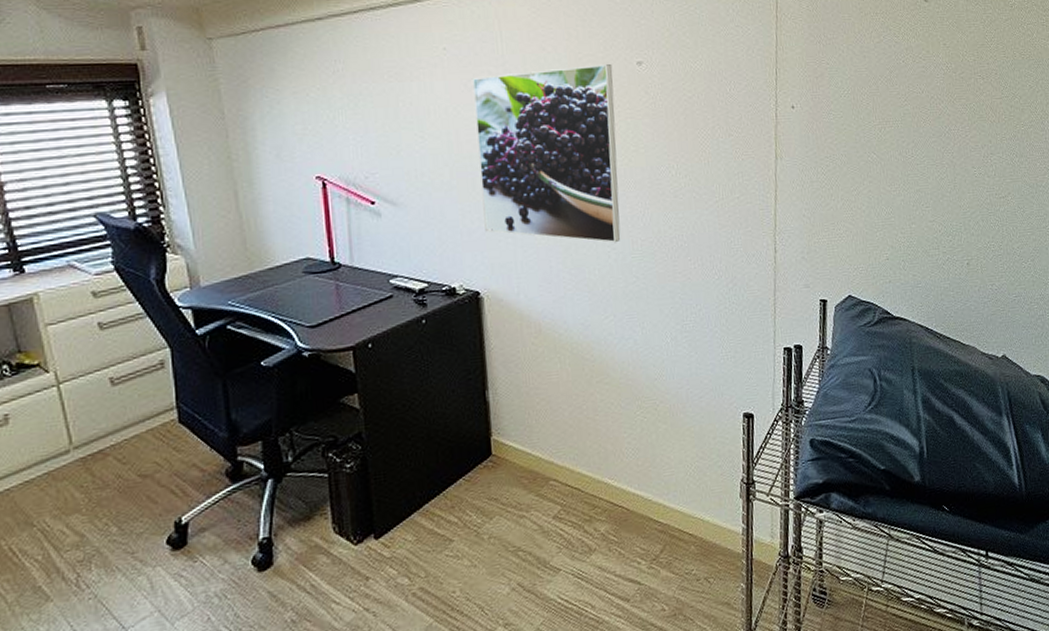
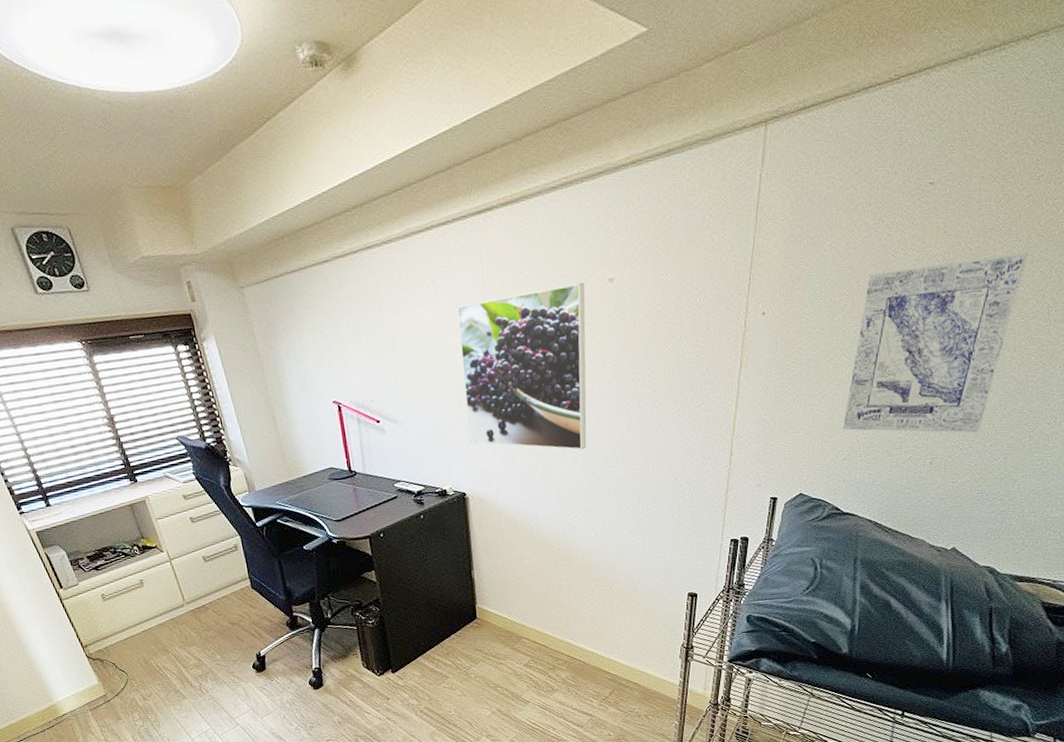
wall art: none [881,69,1016,235] -> present [842,253,1029,433]

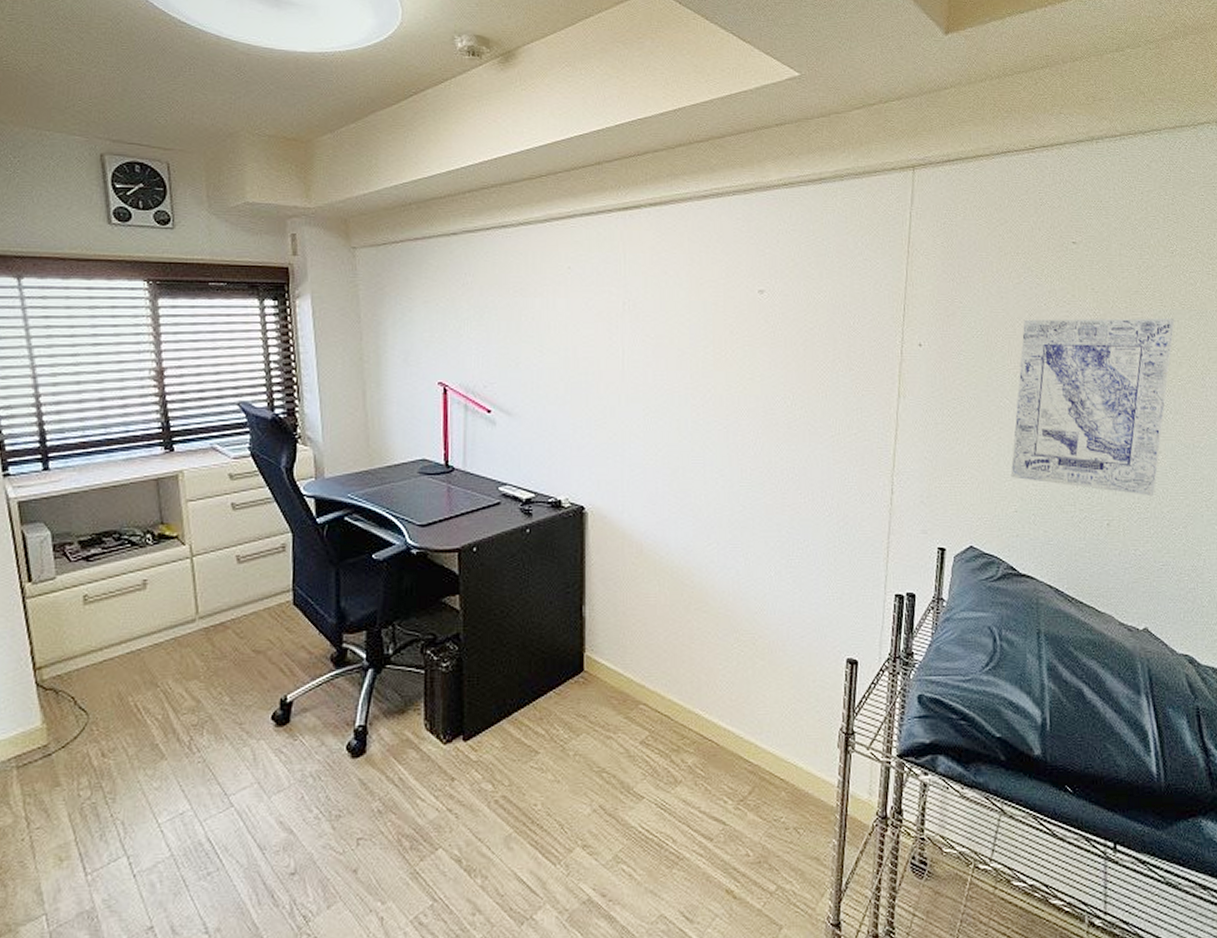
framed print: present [456,283,587,451] -> none [593,291,734,470]

